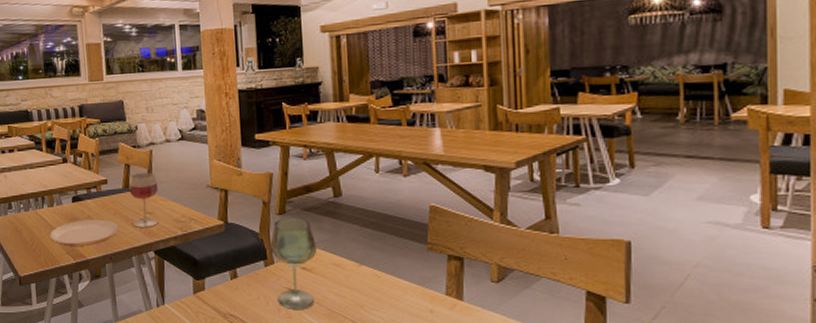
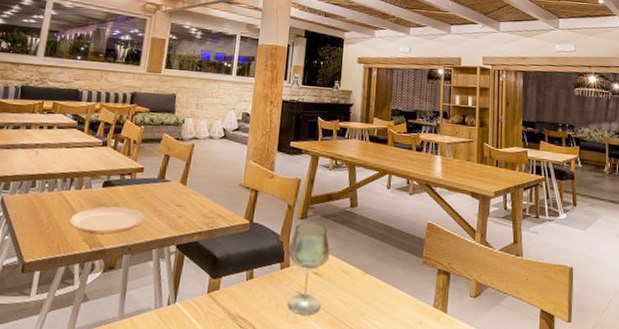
wineglass: present [128,172,159,229] -> none [160,164,193,221]

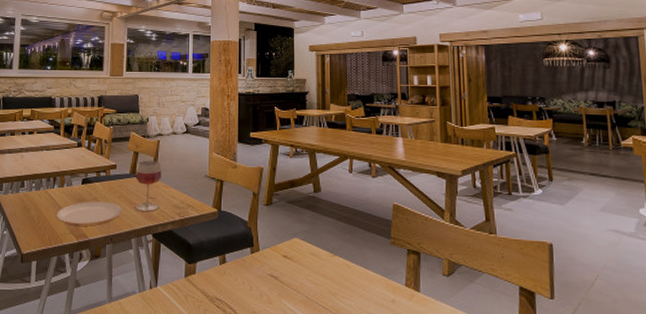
wineglass: none [160,164,193,221] -> present [135,160,162,213]
wine glass: present [288,222,330,315] -> none [257,208,298,296]

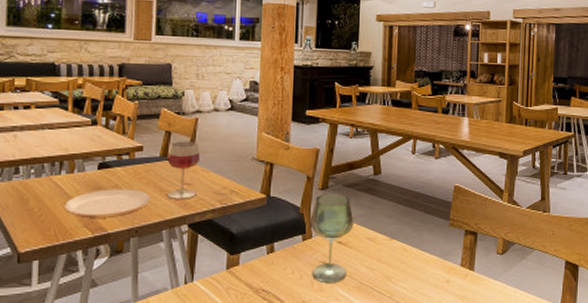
wine glass: none [257,208,298,296] -> present [310,193,354,283]

